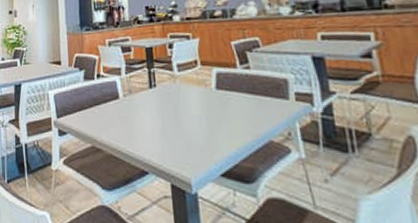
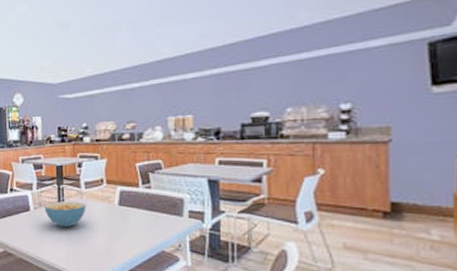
cereal bowl: none [134,86,181,117] -> present [44,201,86,228]

